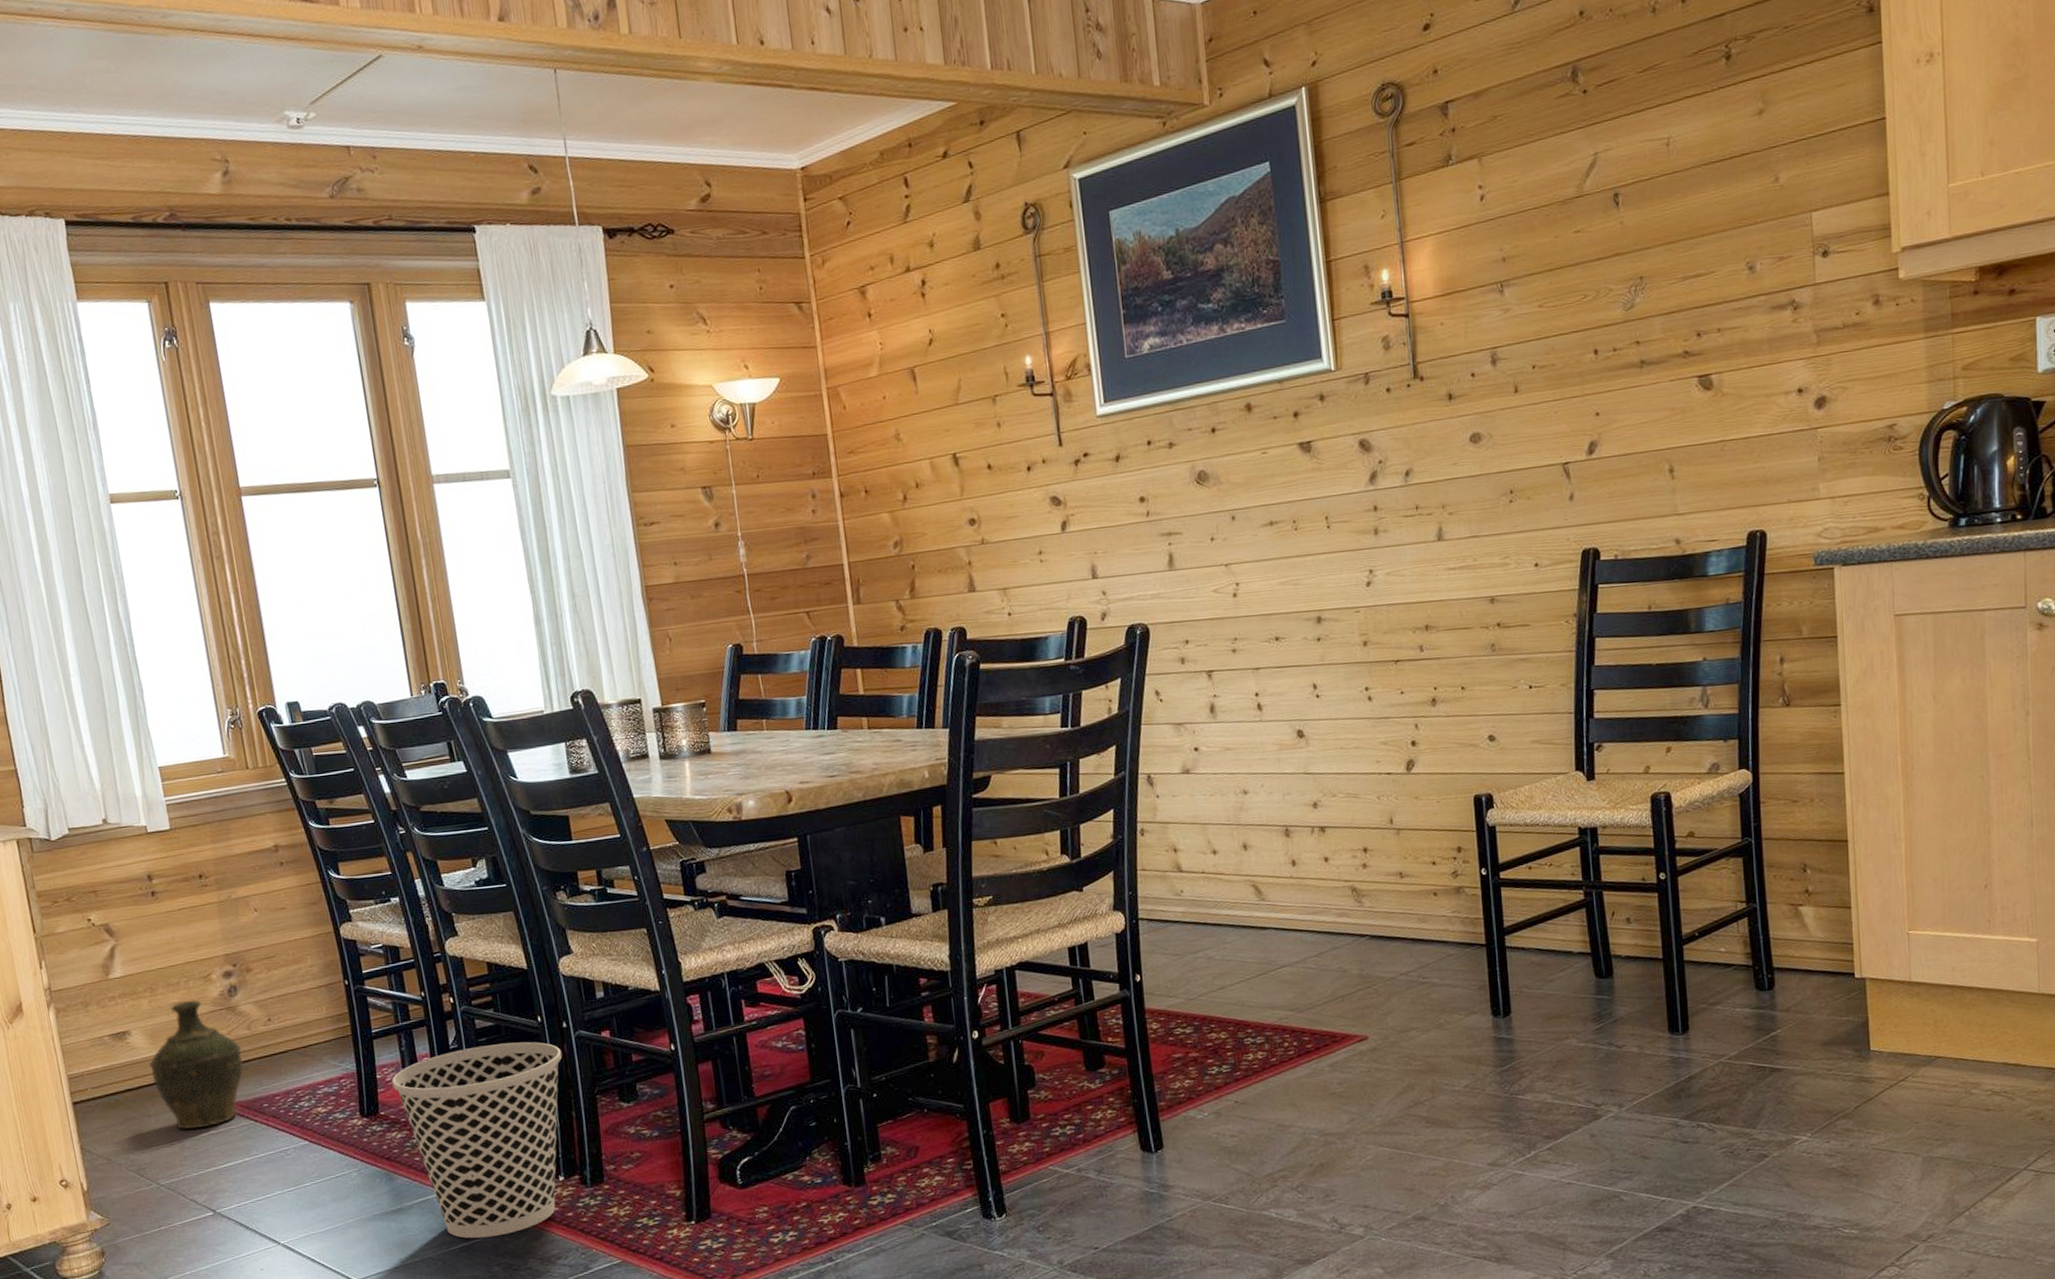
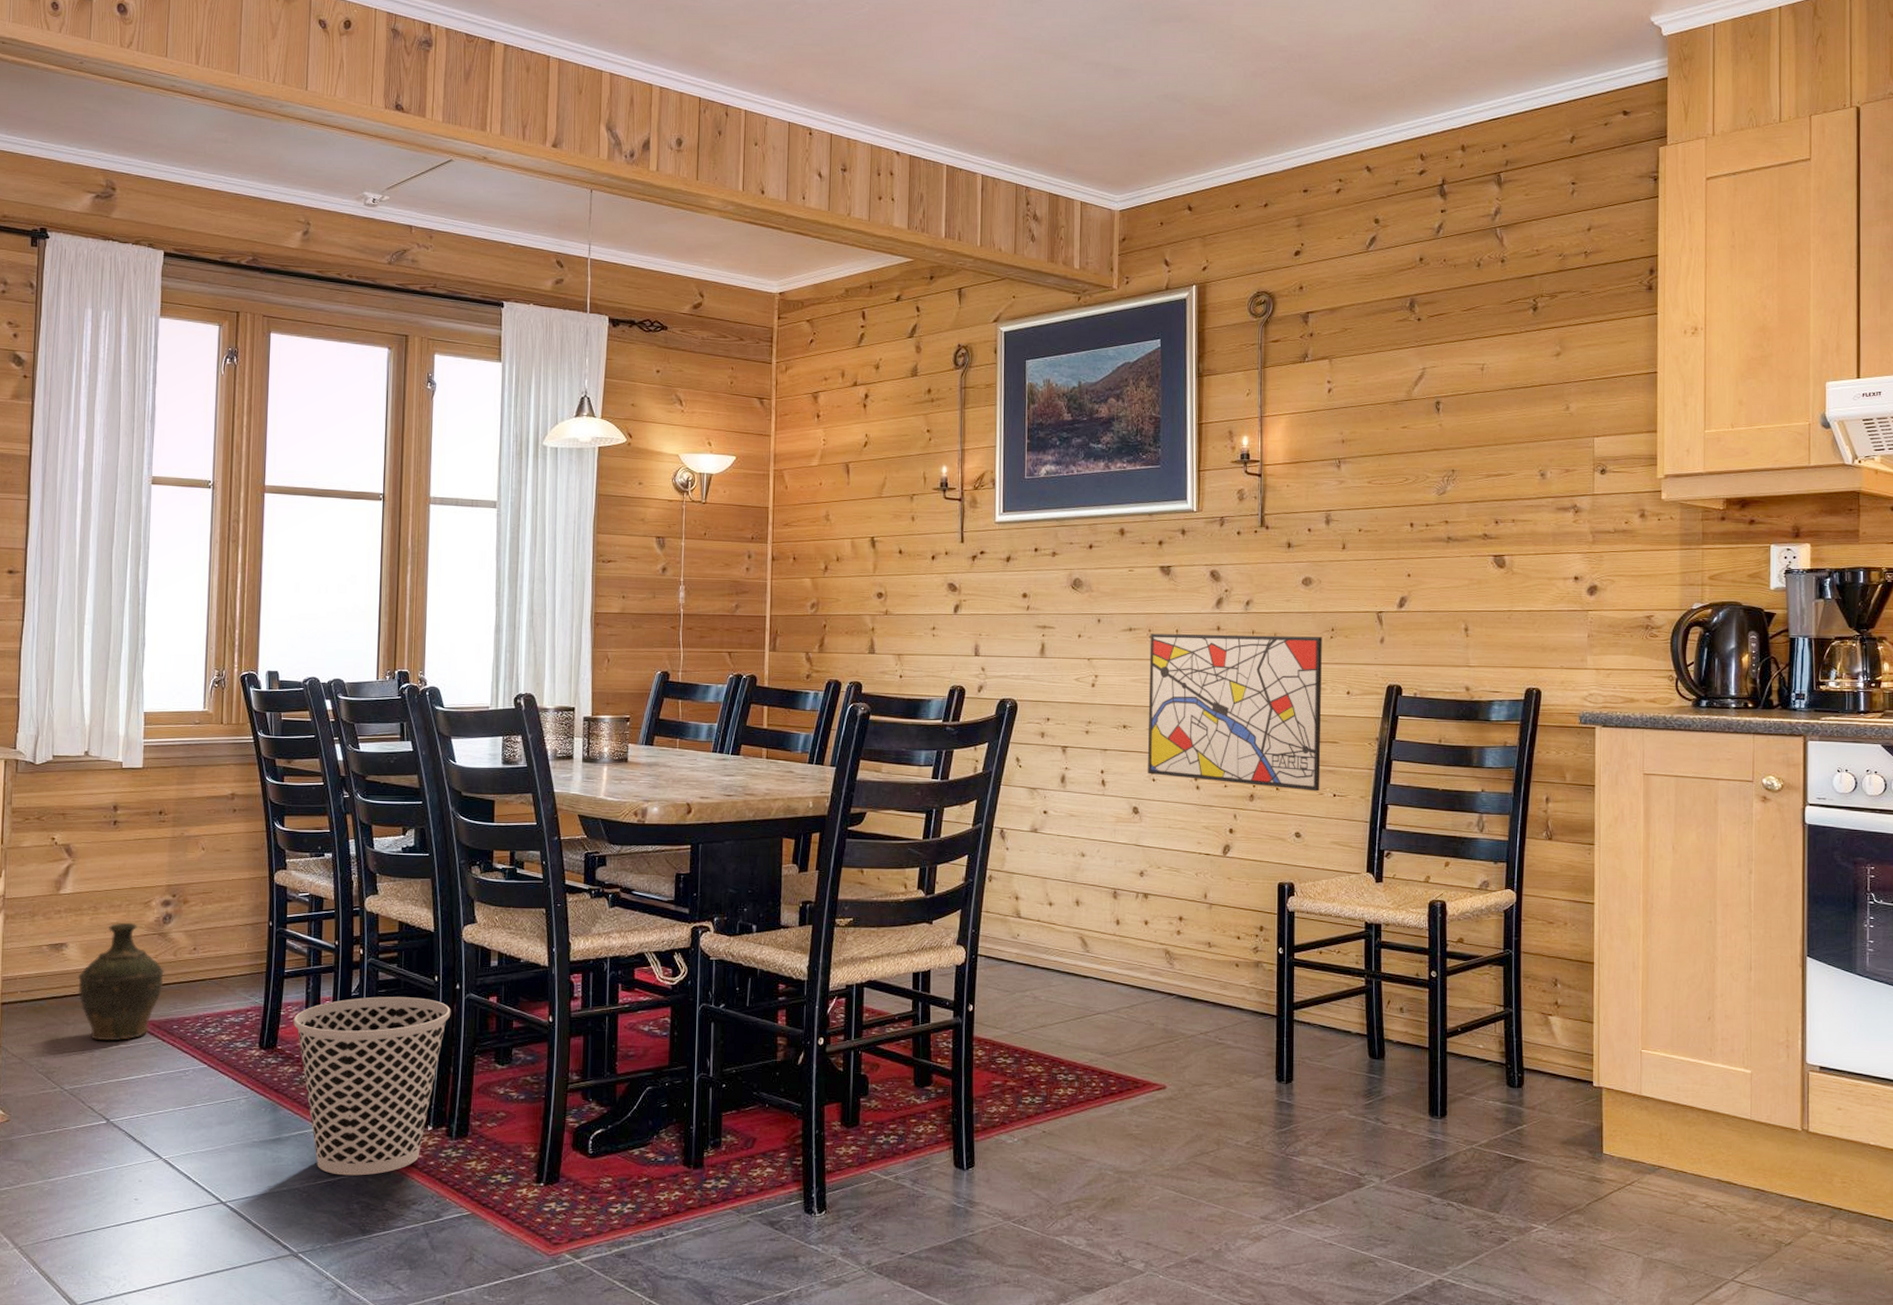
wall art: none [1295,502,1513,691] -> present [1148,633,1322,792]

